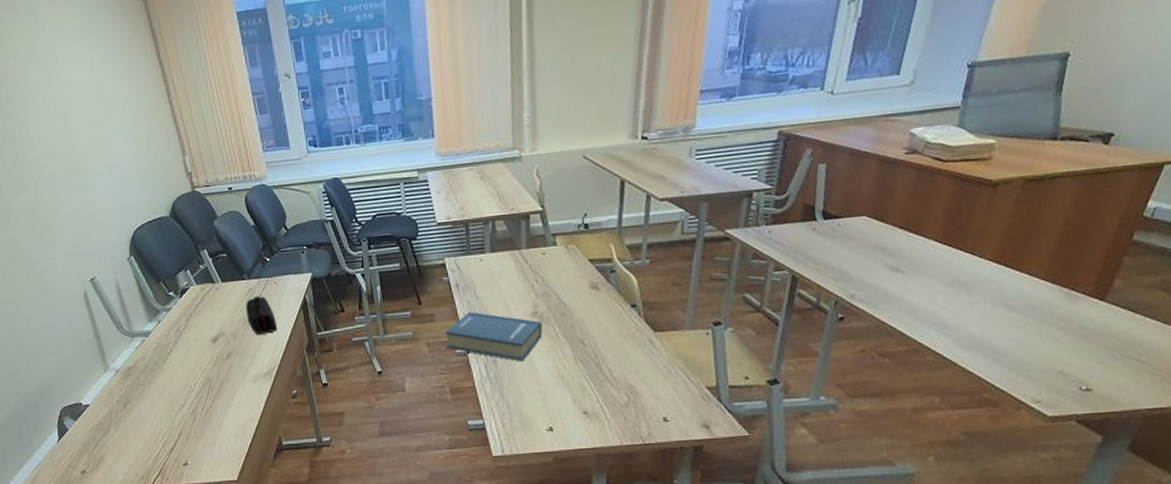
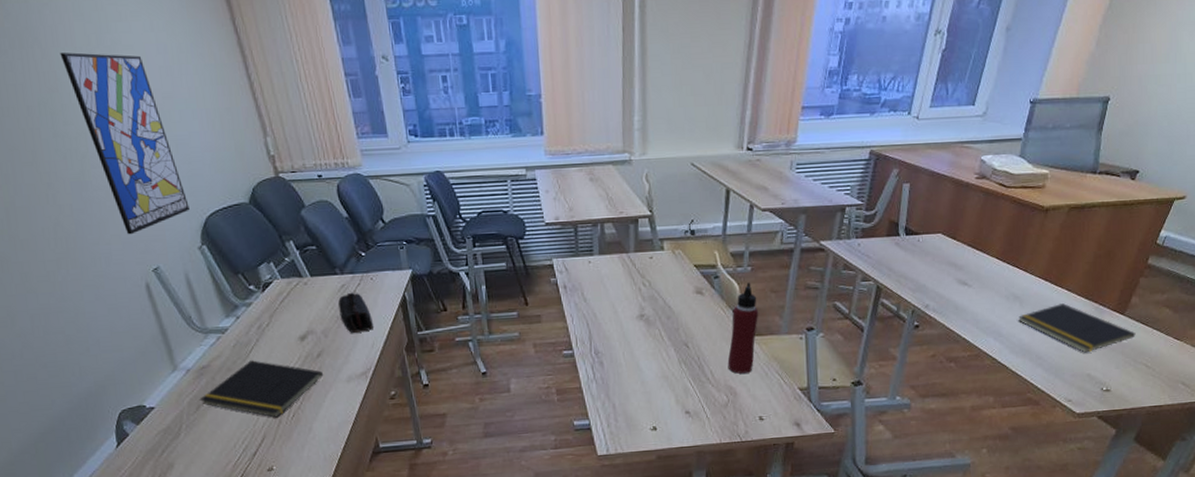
wall art: none [21,91,120,249] -> present [60,52,190,235]
notepad: none [126,361,233,415] -> present [199,360,324,418]
hardback book: present [445,312,543,362] -> none [552,313,649,363]
water bottle: none [627,276,660,372] -> present [727,282,759,374]
notepad: none [965,289,1122,346] -> present [1017,303,1136,353]

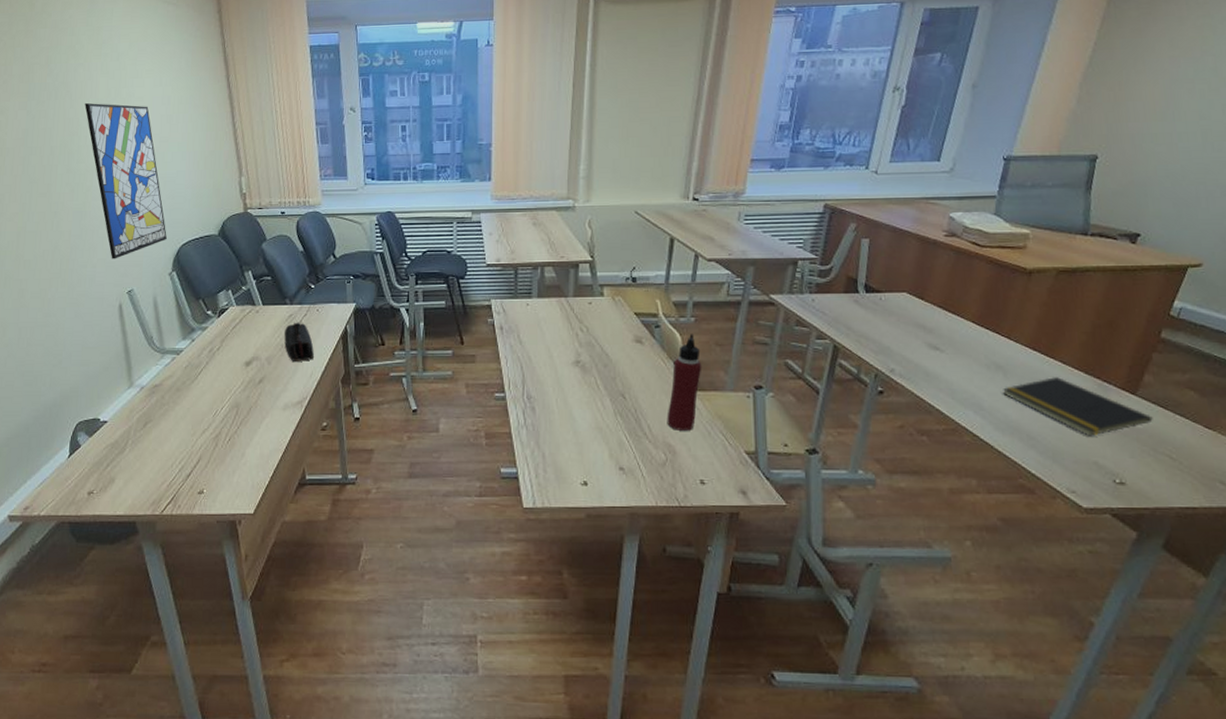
notepad: present [199,360,324,418] -> none [147,382,263,440]

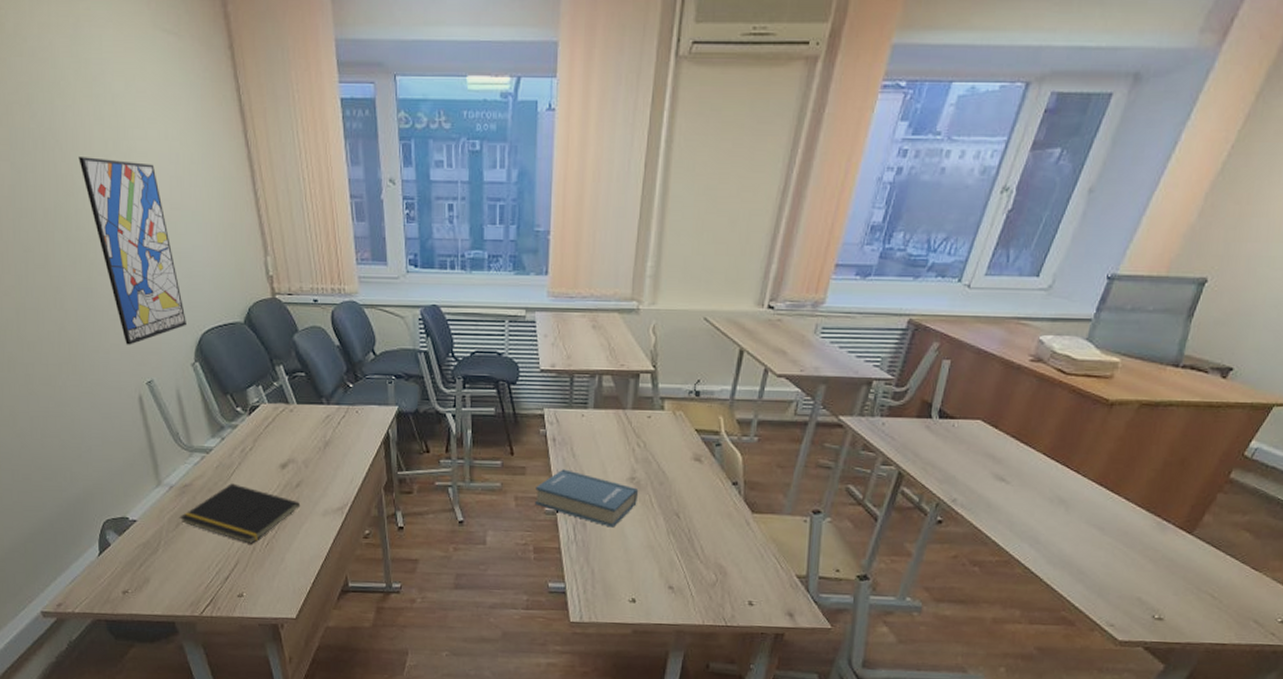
notepad: none [147,382,263,440] -> present [179,483,301,544]
pencil case: present [284,322,314,361] -> none [322,423,354,466]
hardback book: none [485,356,584,411] -> present [535,469,639,528]
water bottle: present [667,334,702,431] -> none [720,454,761,553]
notepad: present [1002,377,1153,436] -> none [1060,513,1204,573]

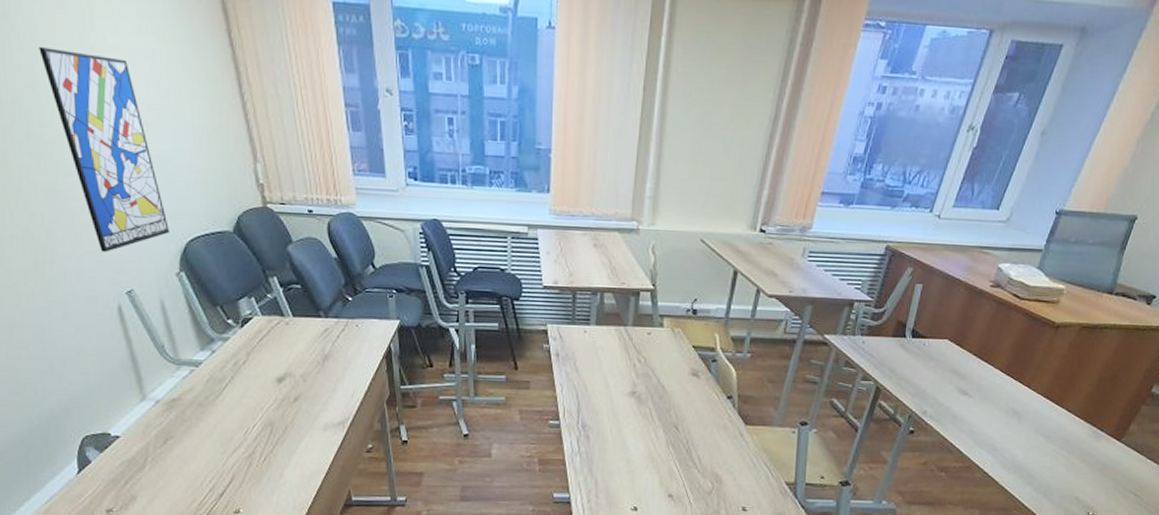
notepad: present [179,483,301,544] -> none [167,398,300,460]
hardback book: present [535,469,639,528] -> none [539,384,640,440]

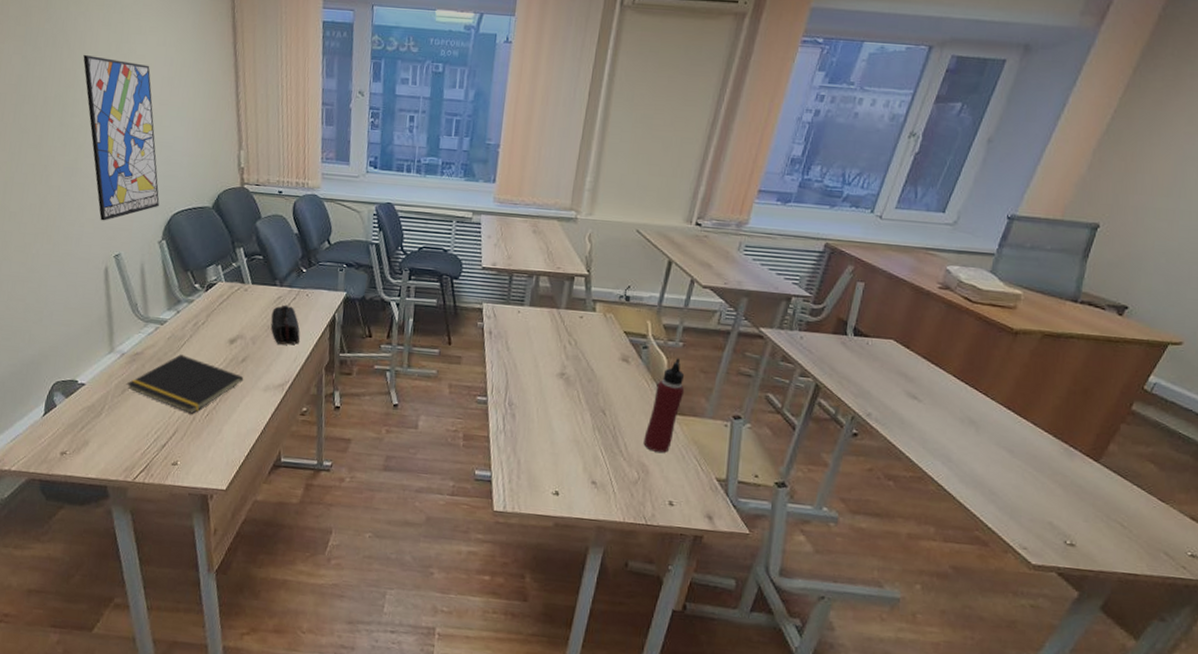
notepad: none [167,398,300,460] -> present [126,354,244,414]
pencil case: none [320,337,355,380] -> present [271,304,300,345]
water bottle: none [716,369,754,462] -> present [643,358,685,453]

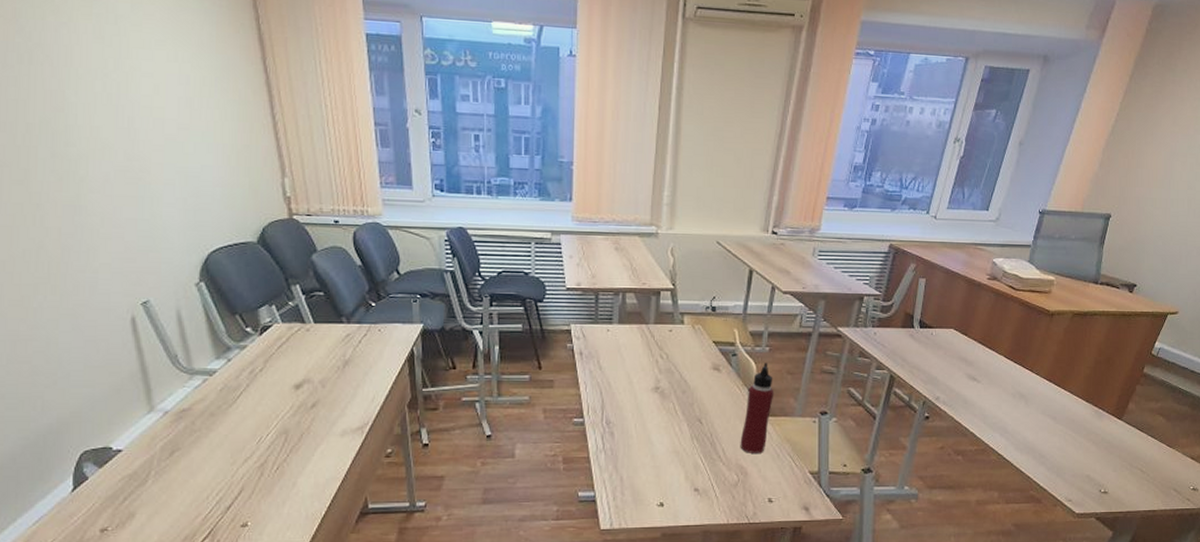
wall art: present [83,55,160,221] -> none [72,73,191,265]
notepad: present [126,354,244,414] -> none [174,406,316,469]
pencil case: present [271,304,300,345] -> none [341,342,376,385]

